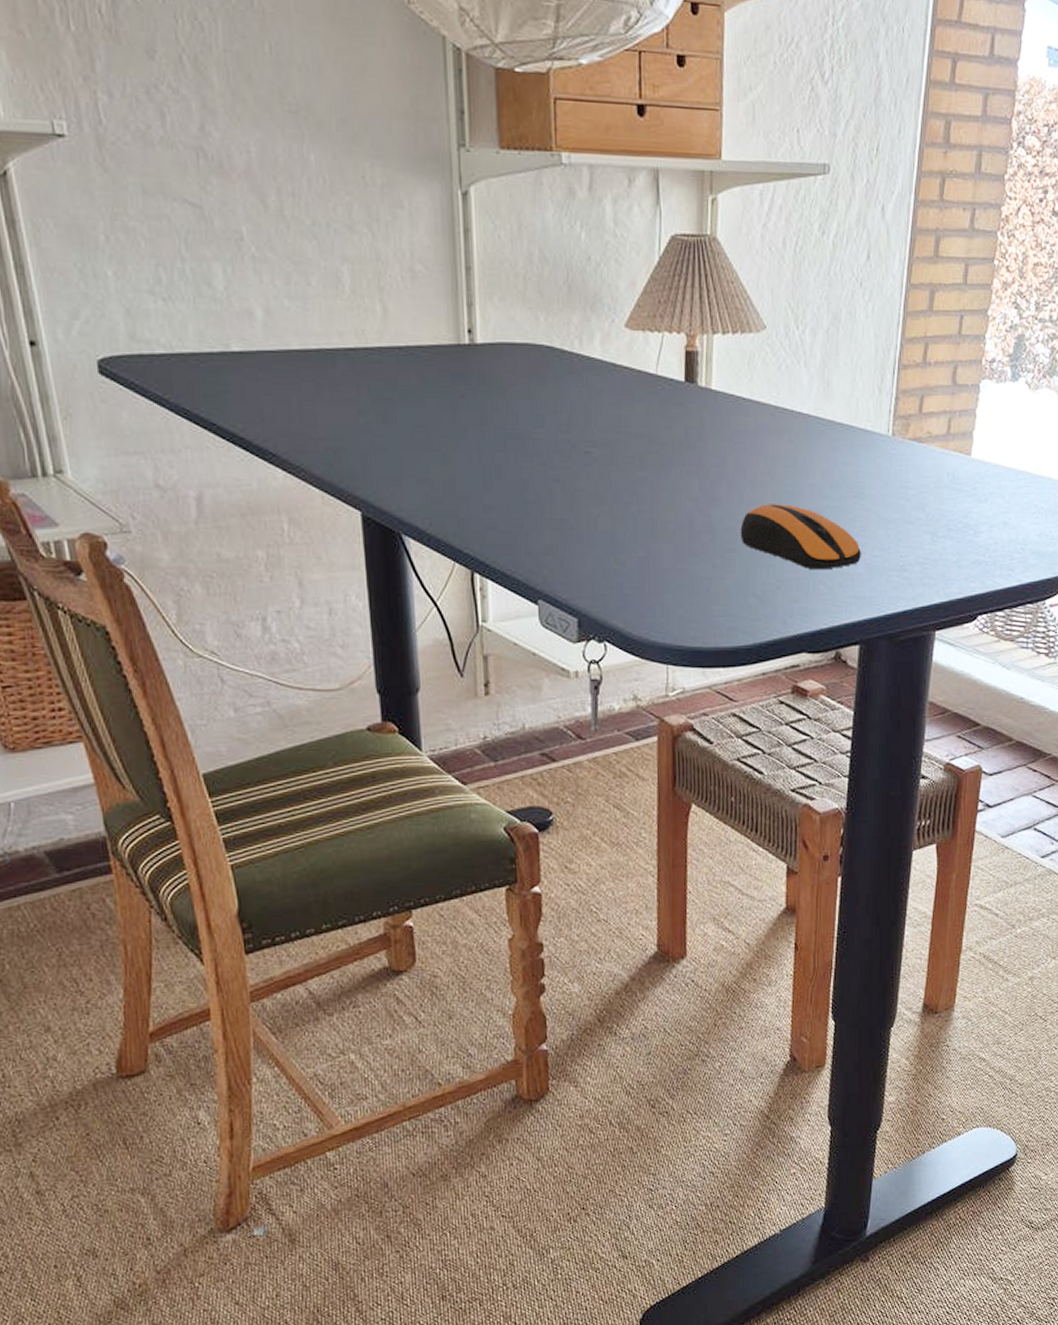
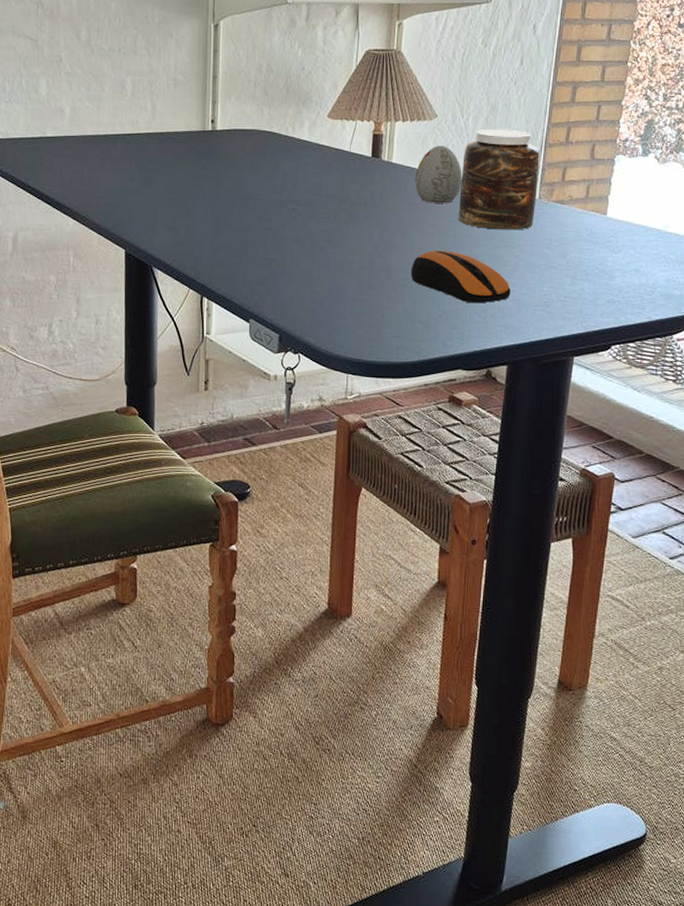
decorative egg: none [741,367,800,443] -> present [415,145,462,204]
jar: none [796,345,892,477] -> present [458,129,540,230]

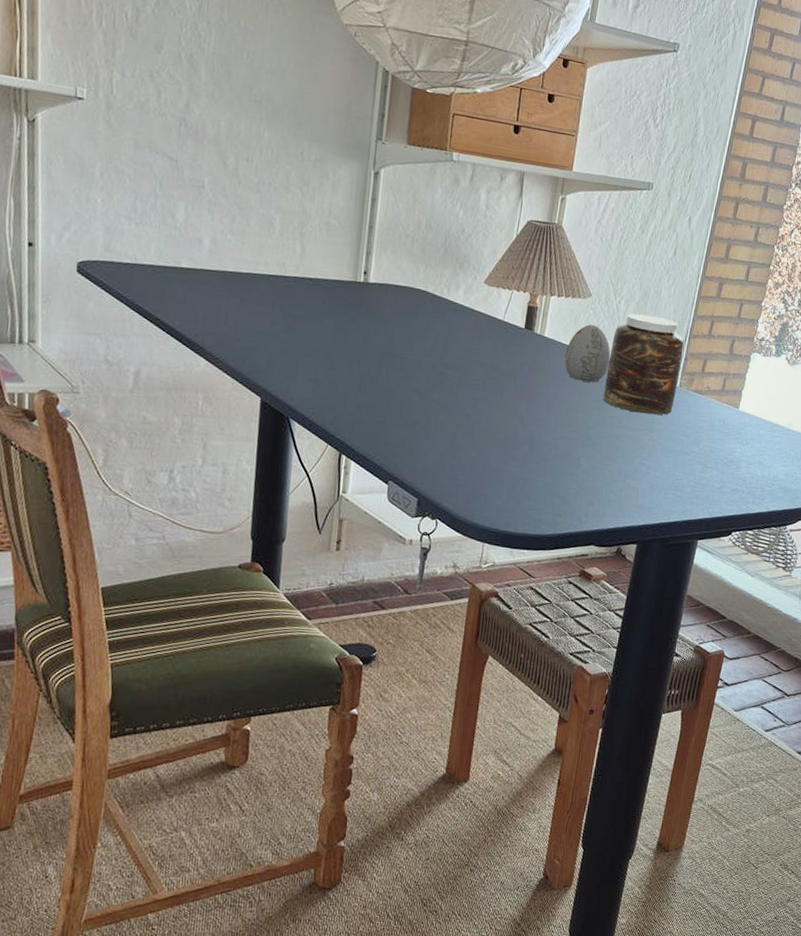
computer mouse: present [411,250,511,303] -> none [553,427,646,483]

